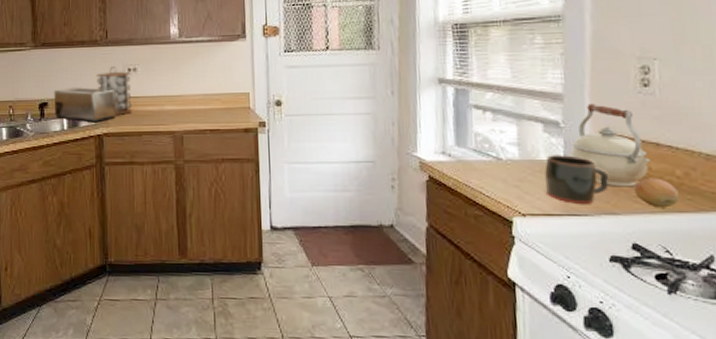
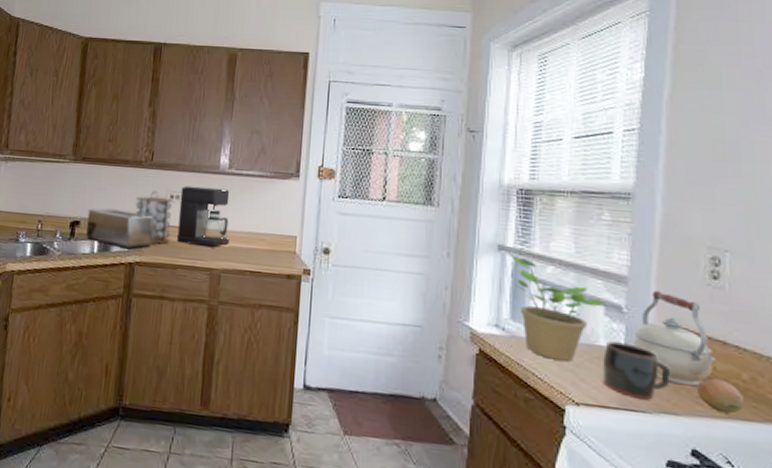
coffee maker: none [137,57,188,113] -> present [177,186,230,248]
potted plant: none [448,86,544,177] -> present [508,254,606,361]

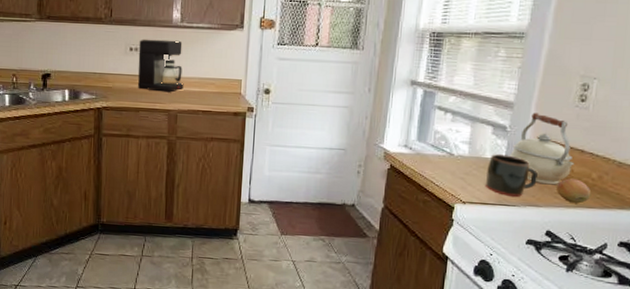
toaster: present [86,208,154,250] -> none [56,61,116,97]
spice rack: present [135,191,172,244] -> none [99,44,131,91]
potted plant: present [508,254,606,361] -> none [419,88,494,171]

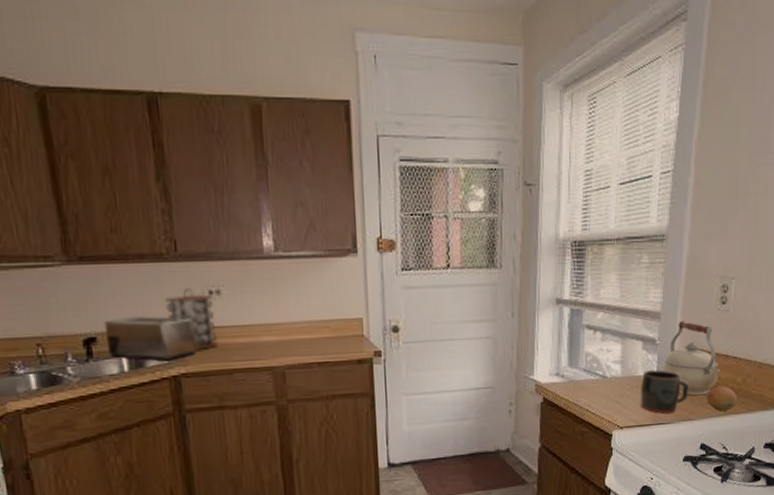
toaster: none [56,61,116,97] -> present [104,316,196,361]
spice rack: none [99,44,131,91] -> present [165,288,217,350]
coffee maker: present [138,39,184,93] -> none [220,276,289,345]

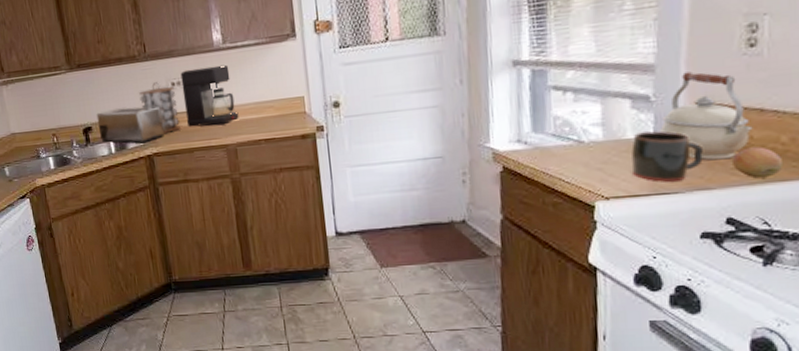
coffee maker: none [220,276,289,345] -> present [180,66,239,127]

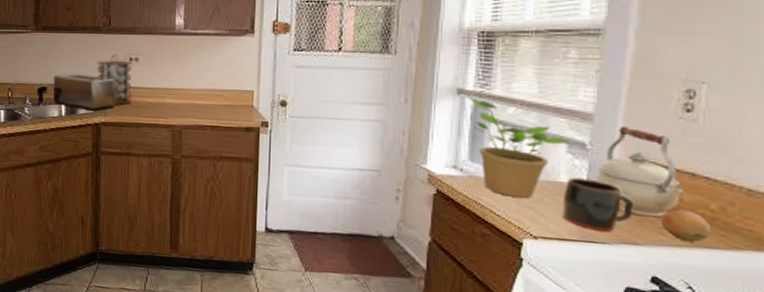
coffee maker: present [180,66,239,127] -> none [139,48,189,106]
potted plant: none [524,67,632,162] -> present [467,97,568,198]

